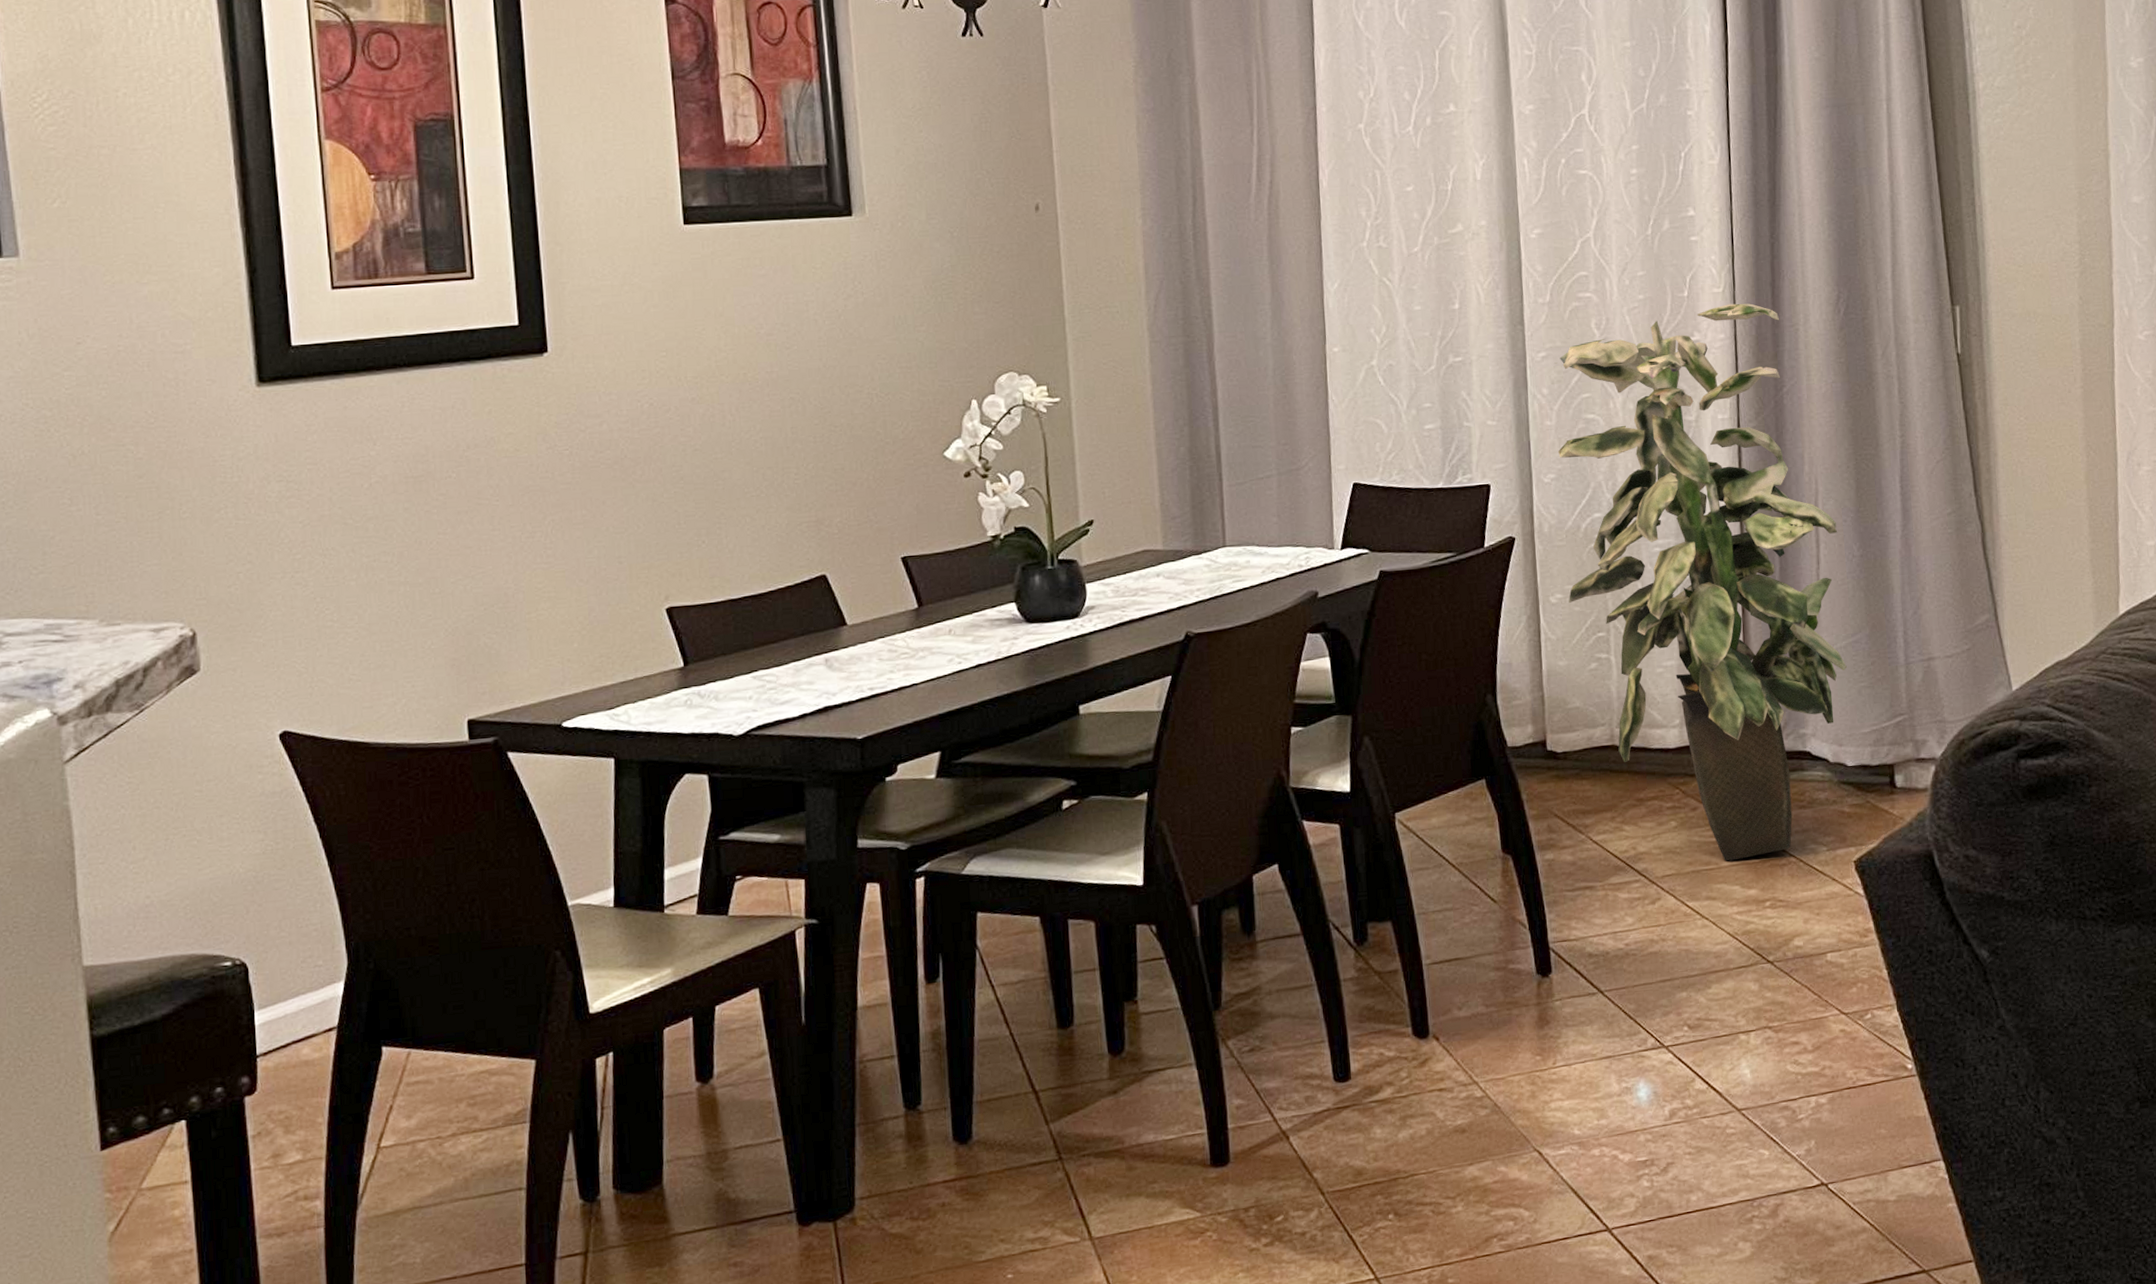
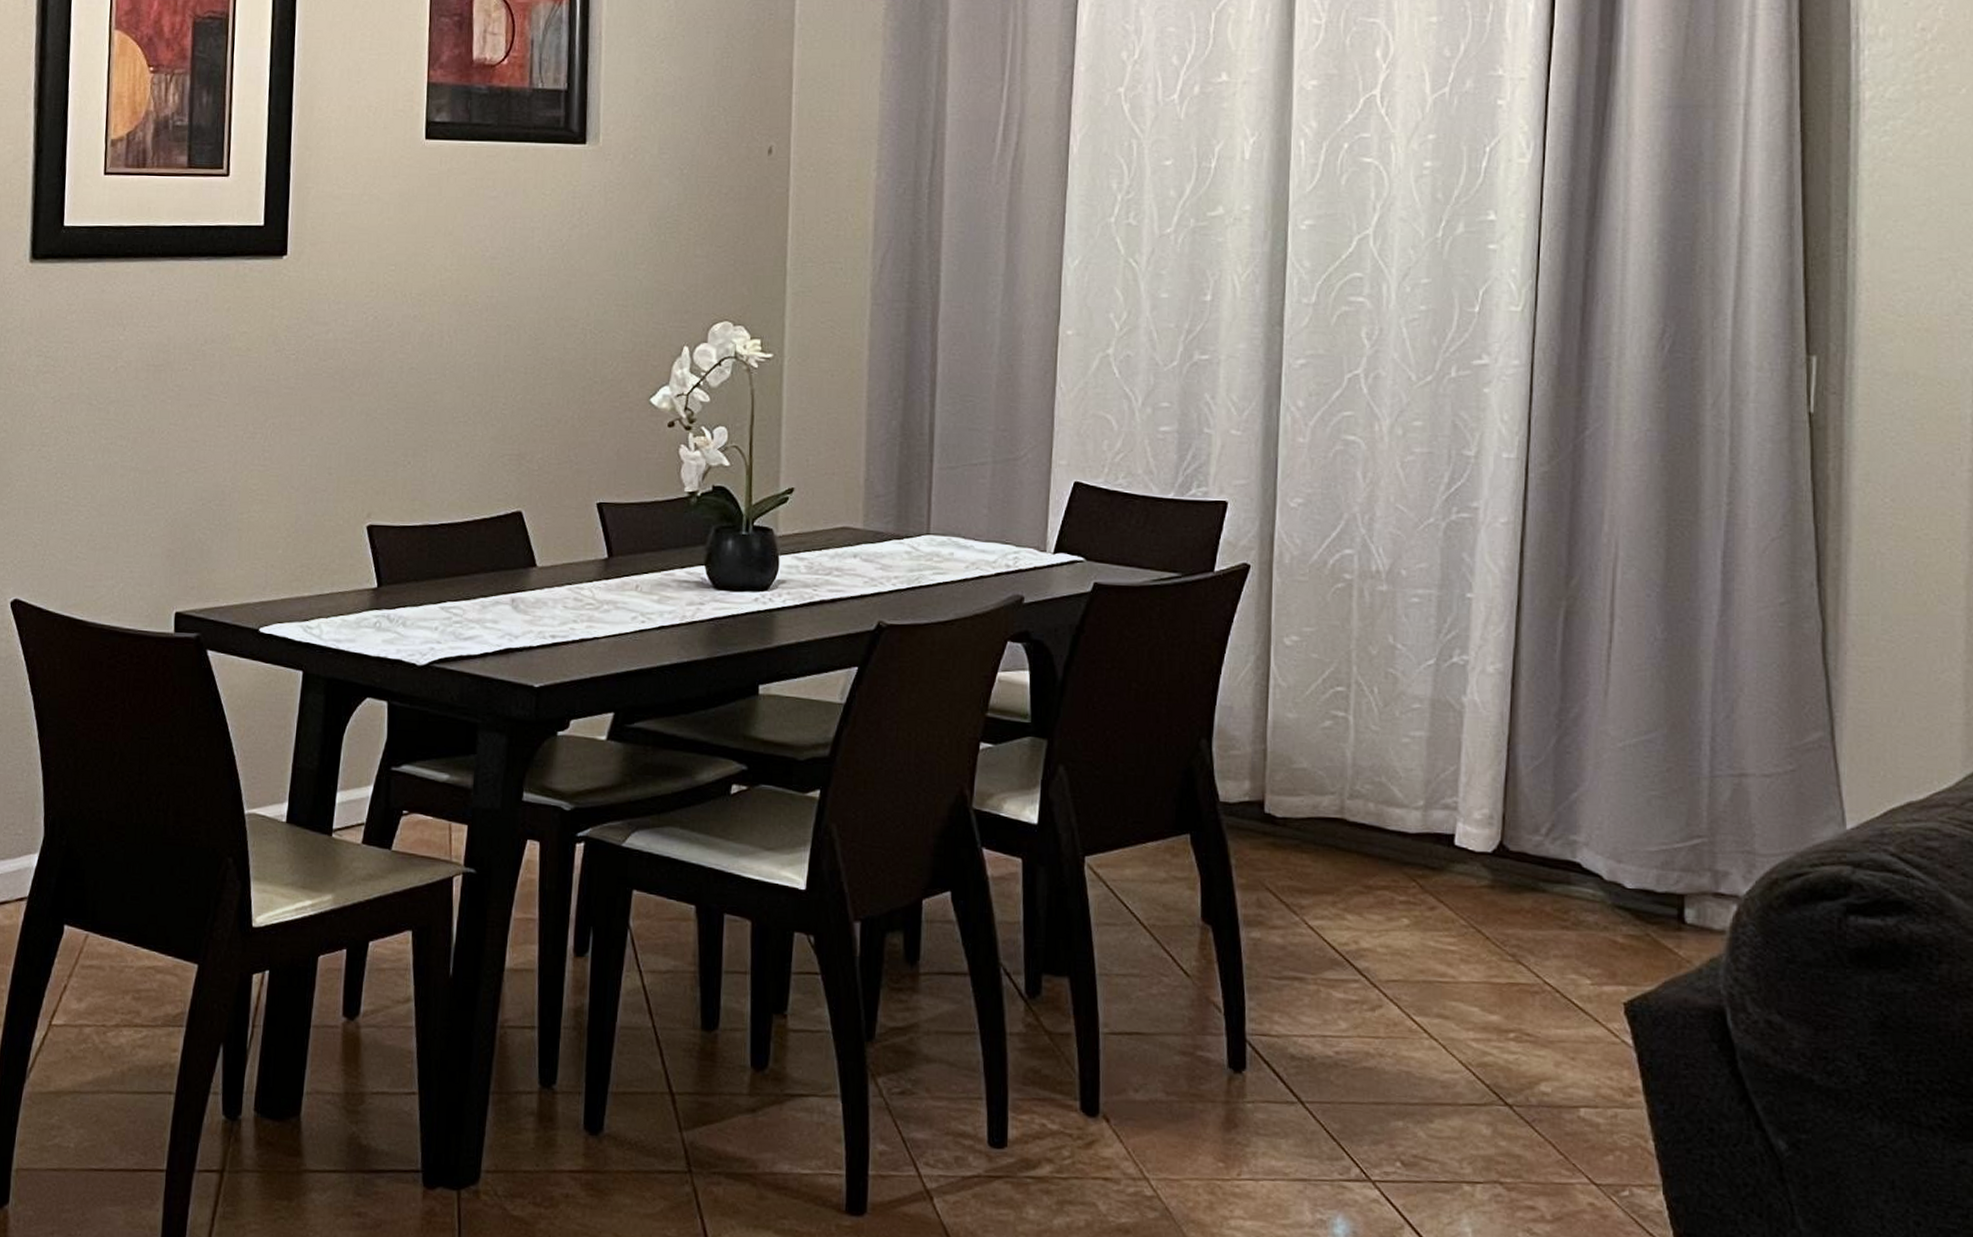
indoor plant: present [1554,303,1847,861] -> none [1306,326,1638,977]

